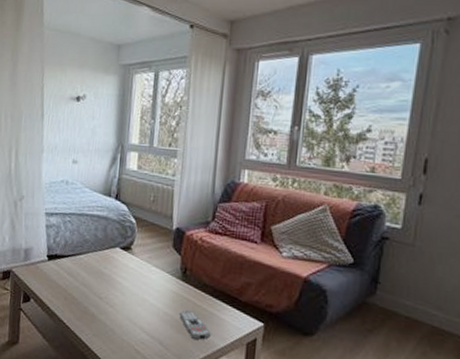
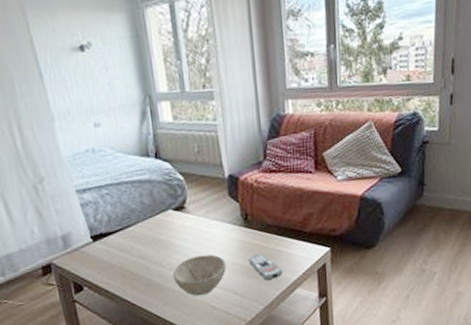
bowl: none [106,296,158,337] -> present [172,254,226,296]

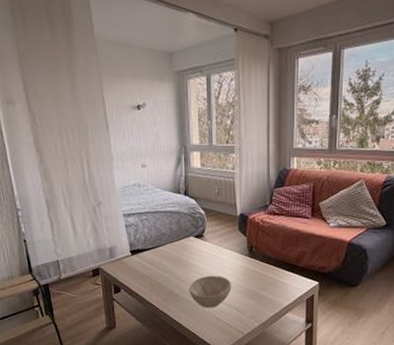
remote control: present [248,254,283,280] -> none [250,280,277,302]

